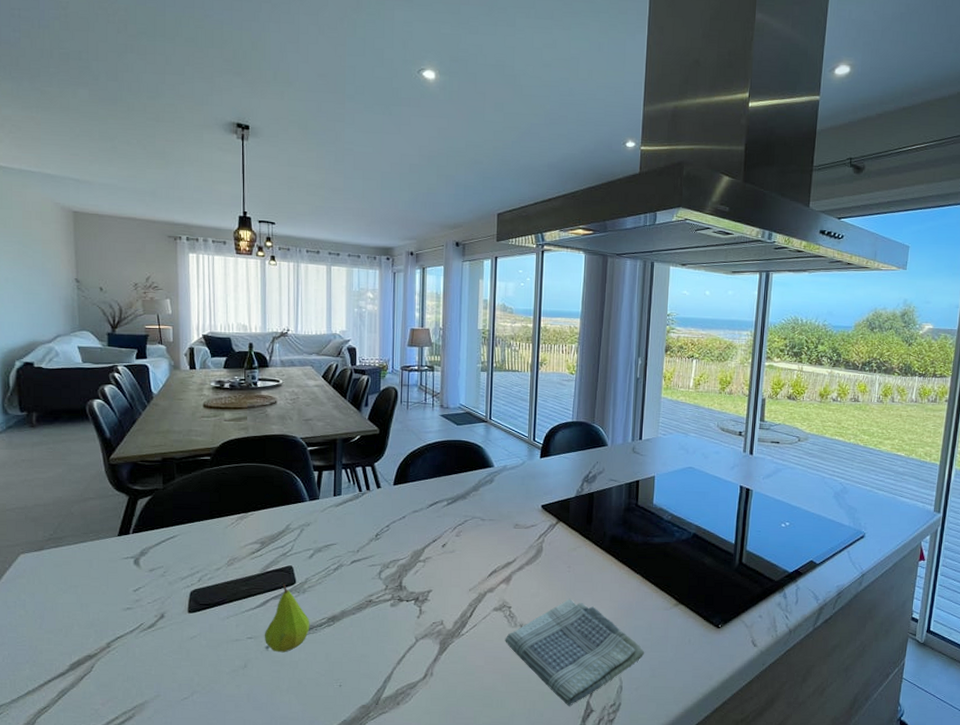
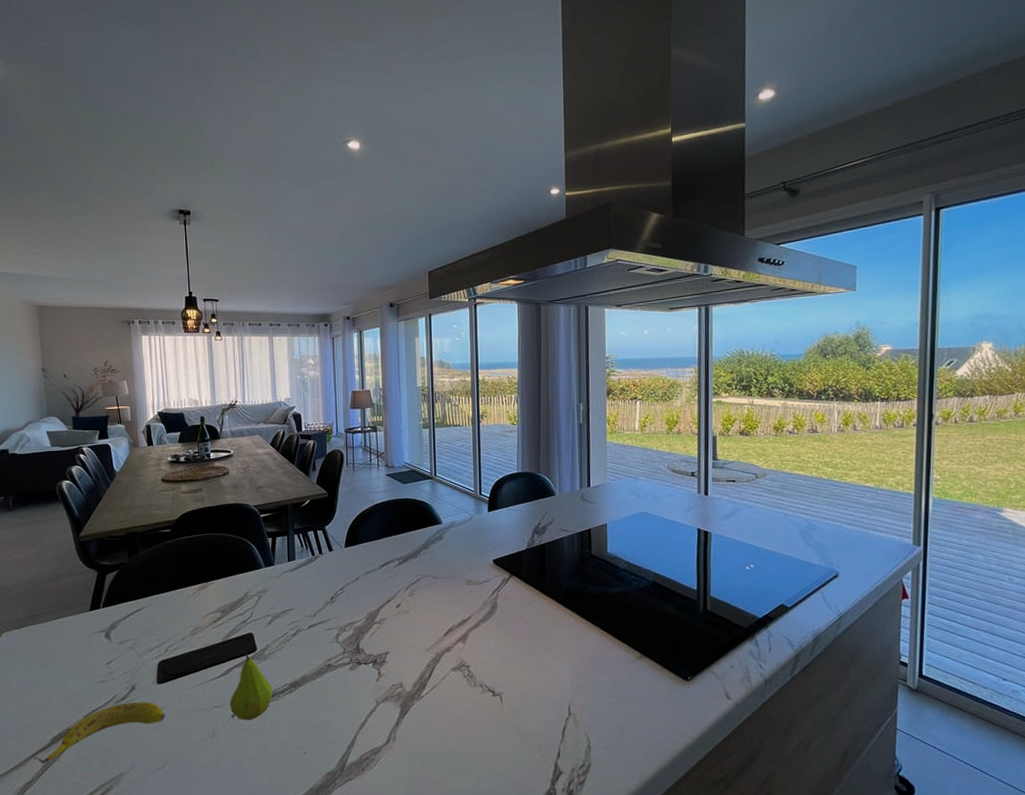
banana: none [49,630,195,690] -> present [33,702,165,764]
dish towel: present [505,598,645,706] -> none [466,655,611,768]

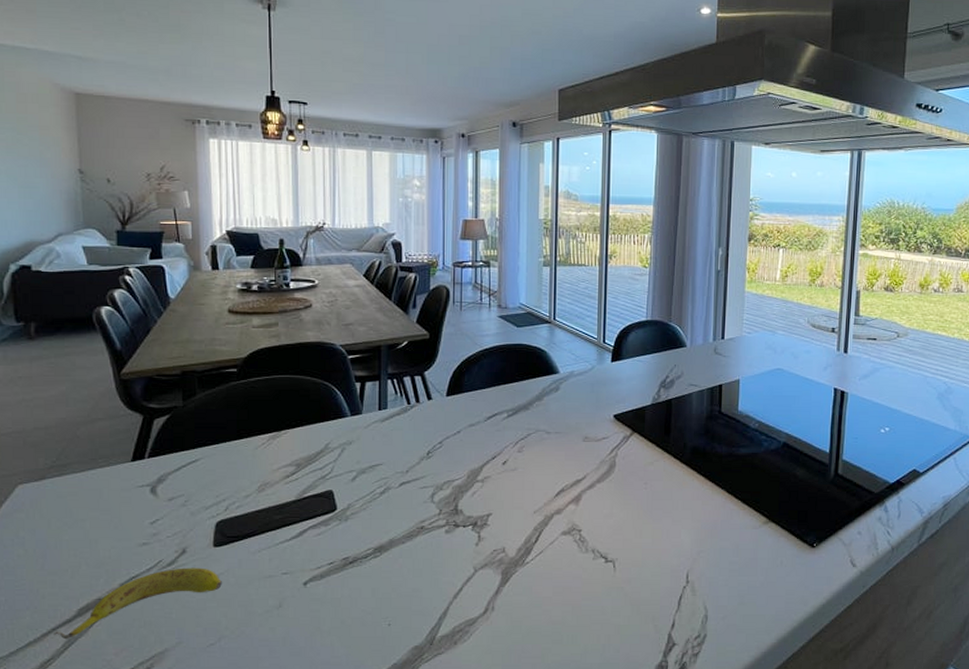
fruit: present [229,651,273,721] -> none [301,511,354,589]

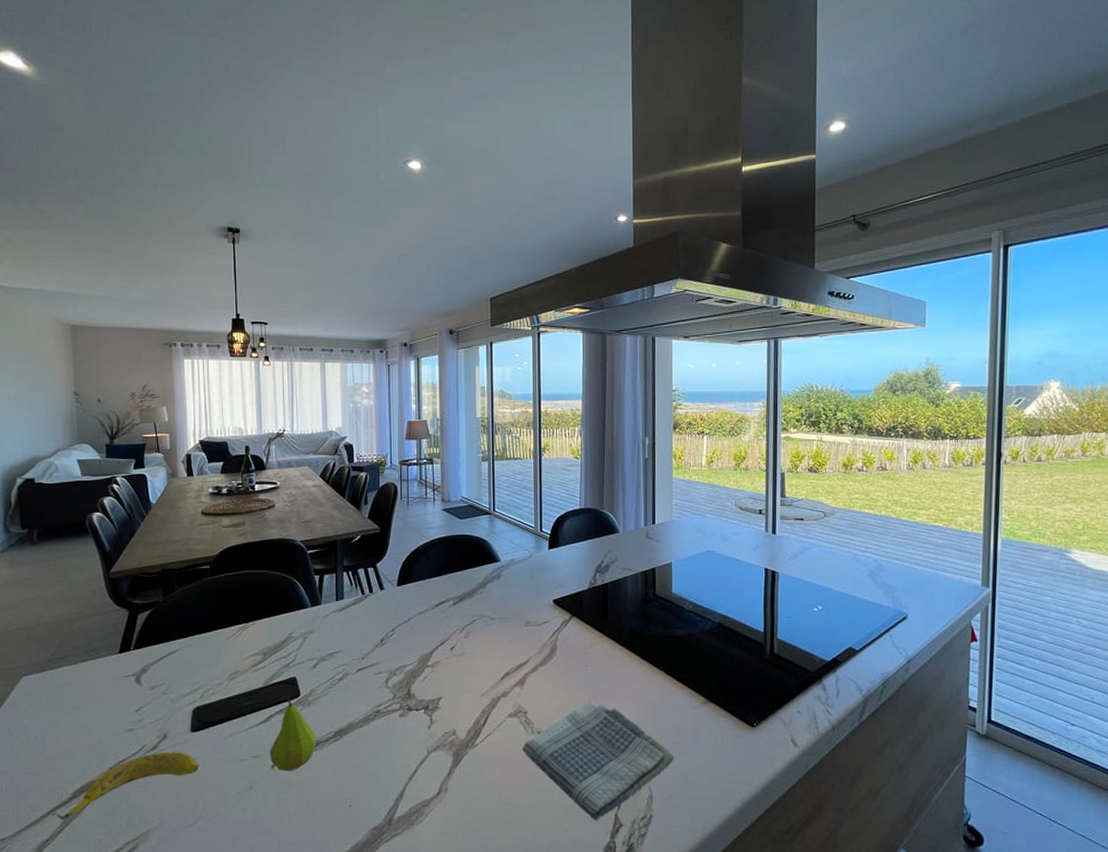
fruit: none [301,511,354,589] -> present [269,697,316,772]
dish towel: none [575,518,732,640] -> present [522,700,674,821]

